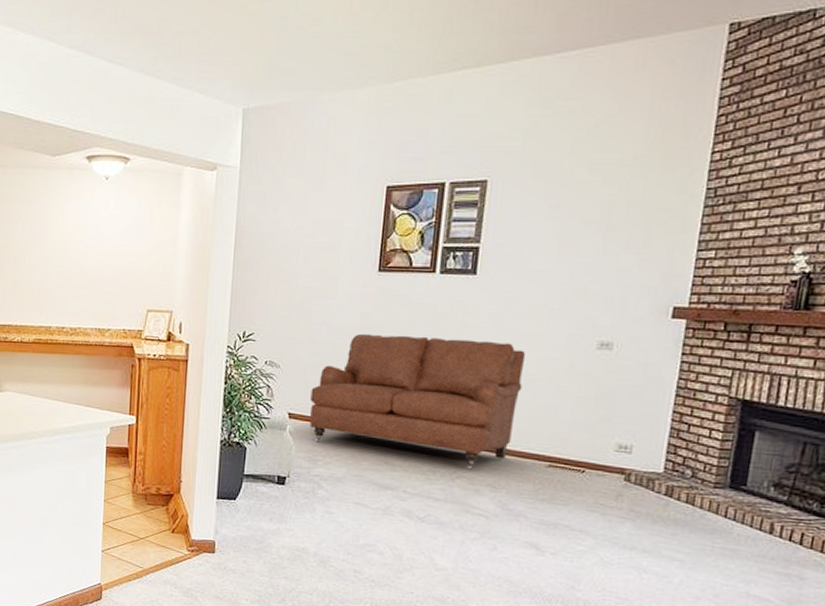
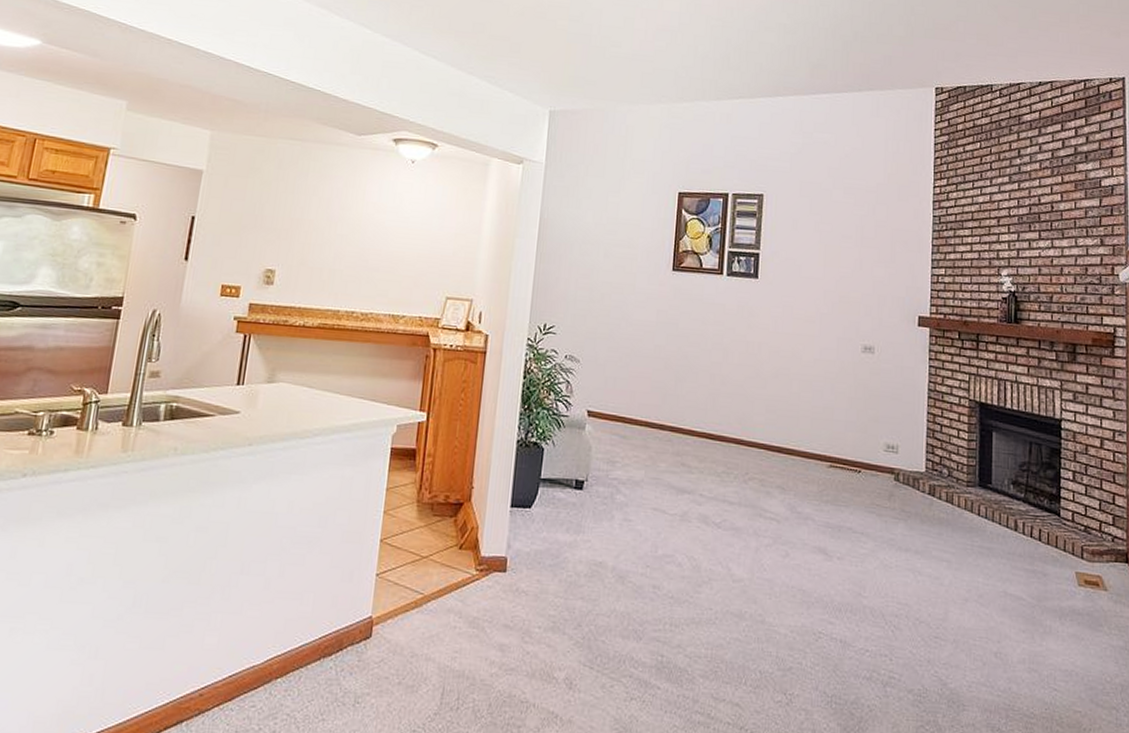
sofa: present [309,333,526,470] -> none [608,330,804,471]

